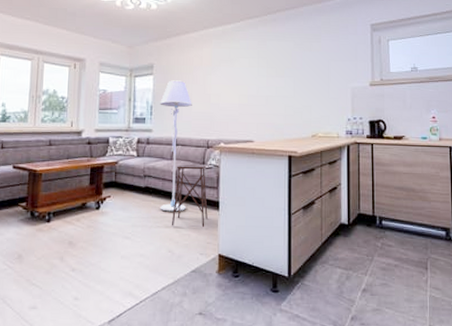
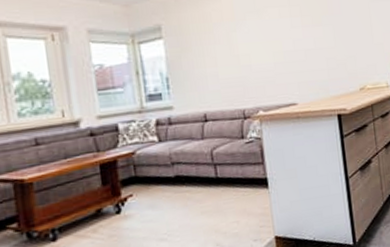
floor lamp: present [160,80,192,212] -> none [177,42,229,201]
side table: present [172,165,208,228] -> none [210,139,257,216]

